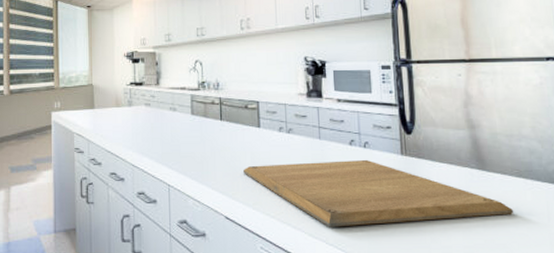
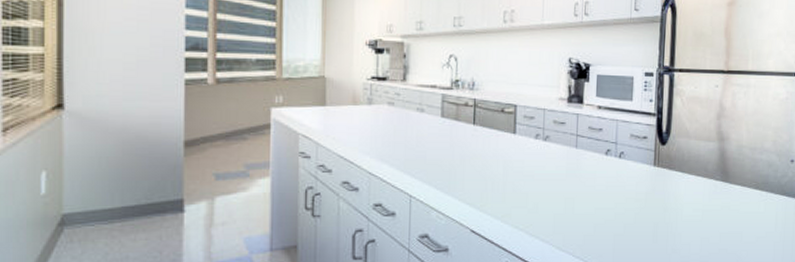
chopping board: present [243,159,514,227] -> none [494,170,748,240]

